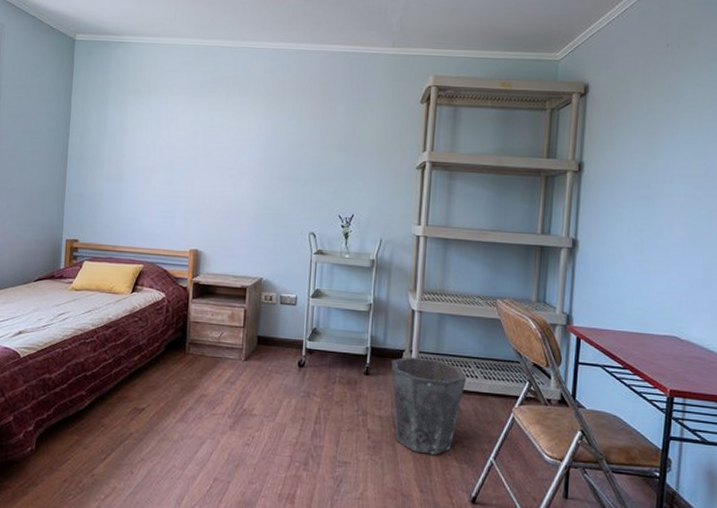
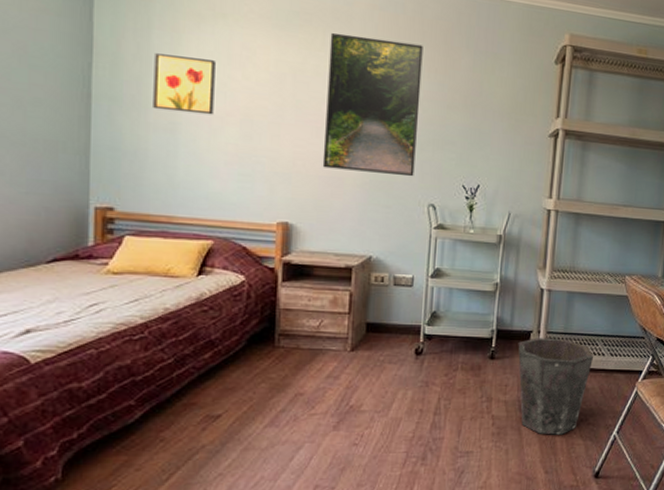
wall art: none [106,123,149,167] -> present [153,53,215,115]
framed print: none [224,95,305,210] -> present [322,33,423,177]

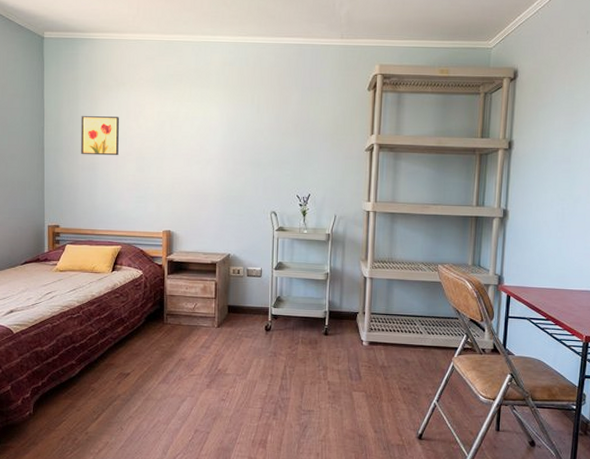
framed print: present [322,33,423,177] -> none [192,86,262,191]
waste bin: present [518,338,593,435] -> none [347,318,412,400]

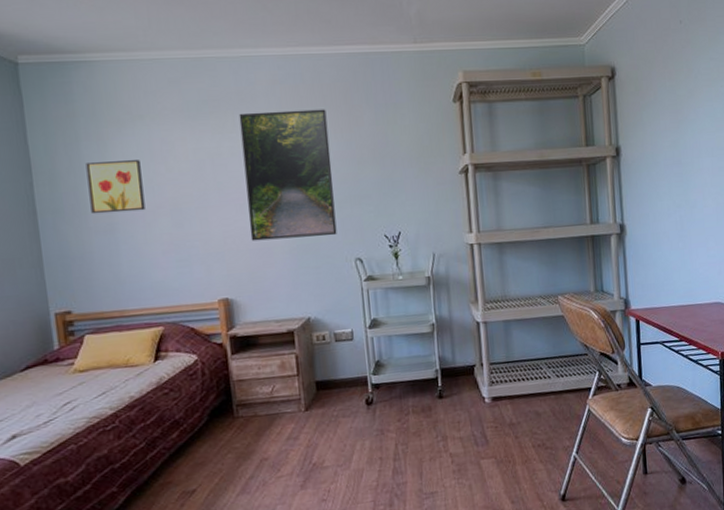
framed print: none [192,86,262,191] -> present [239,109,337,241]

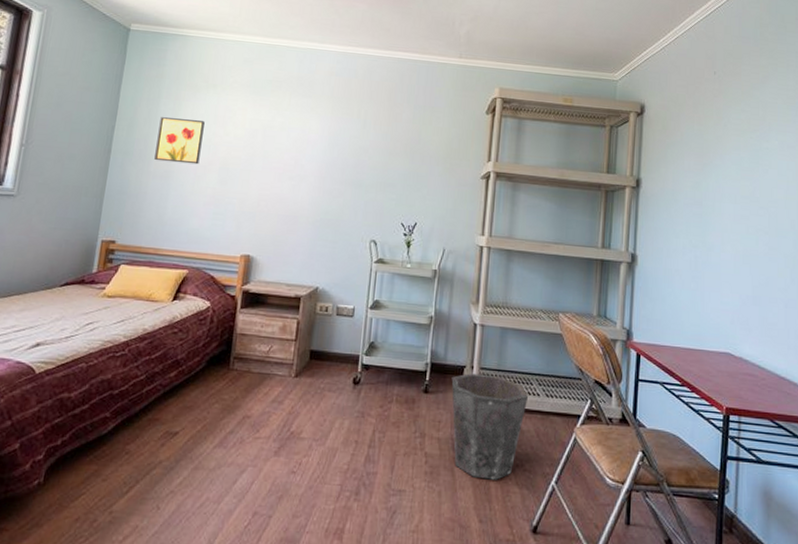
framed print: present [239,109,337,241] -> none [281,95,371,216]
waste bin: none [463,368,540,465] -> present [451,373,528,480]

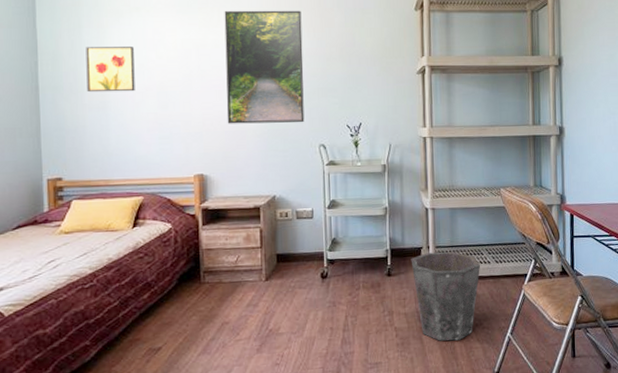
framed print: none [281,95,371,216] -> present [224,10,305,124]

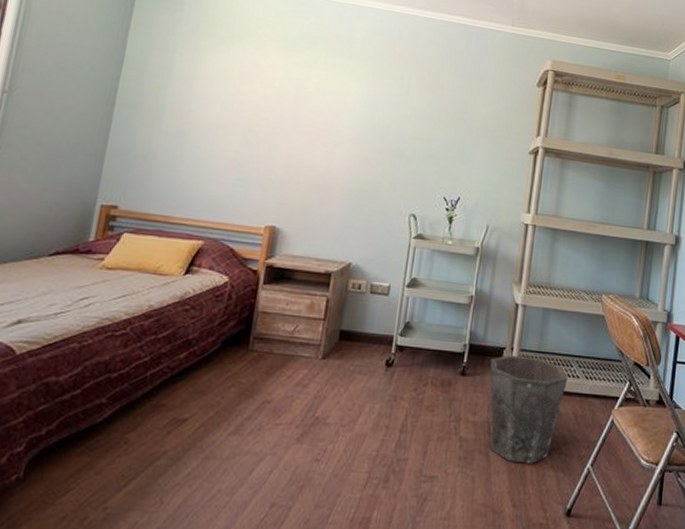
wall art: present [86,47,135,93] -> none [167,69,228,125]
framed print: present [224,10,305,124] -> none [313,55,416,188]

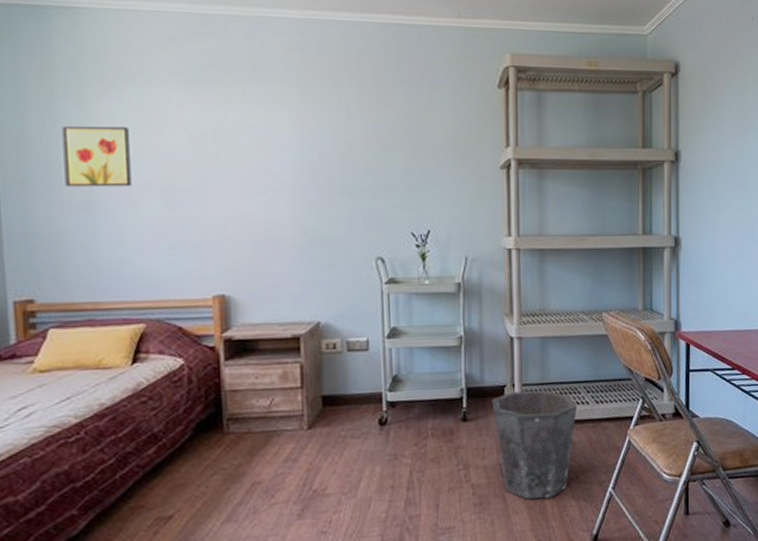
wall art: none [167,69,228,125] -> present [62,127,132,188]

